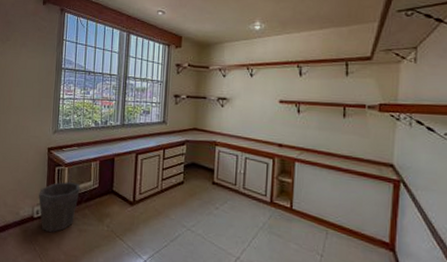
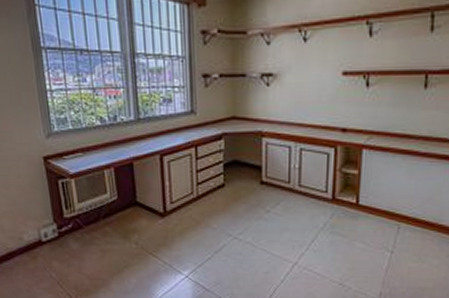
waste bin: present [38,182,80,233] -> none [43,197,95,257]

